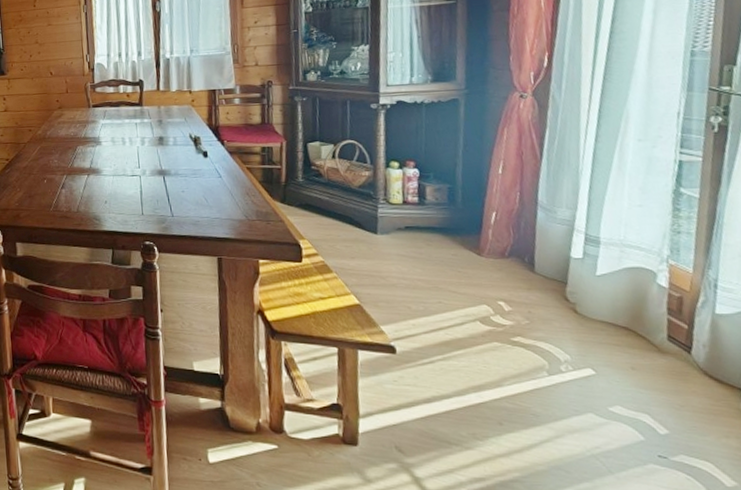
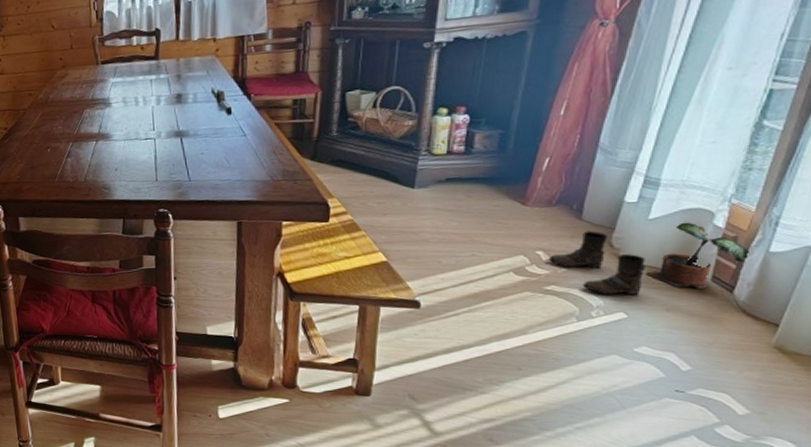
boots: none [510,284,604,351] -> present [548,230,645,295]
potted plant: none [605,280,697,348] -> present [647,222,749,289]

